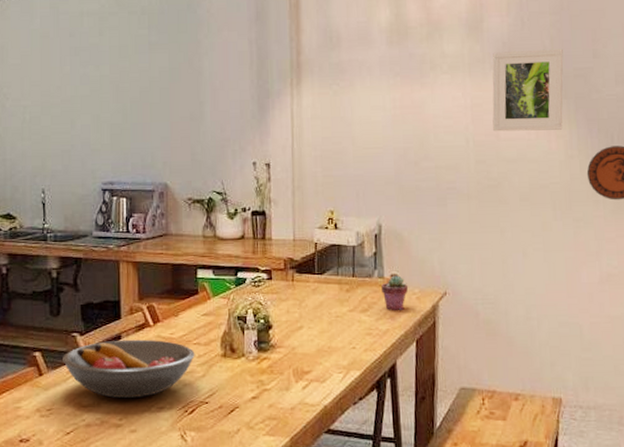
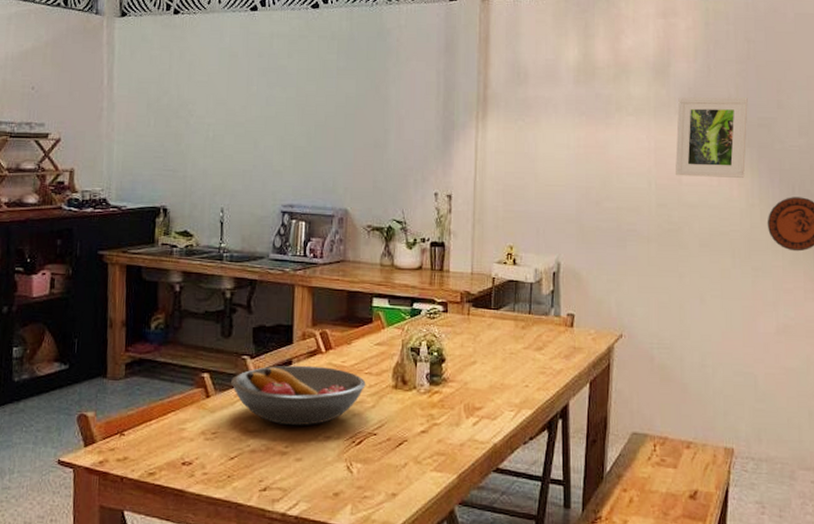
potted succulent: present [381,275,409,311] -> none [557,315,585,351]

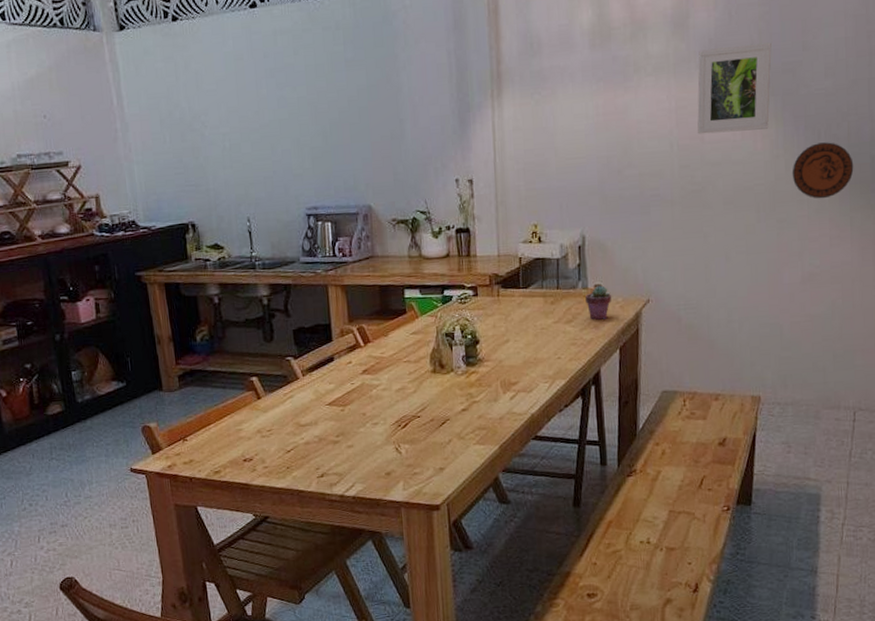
fruit bowl: present [231,365,366,426] -> none [279,359,406,417]
potted succulent: none [557,315,585,351] -> present [585,285,612,321]

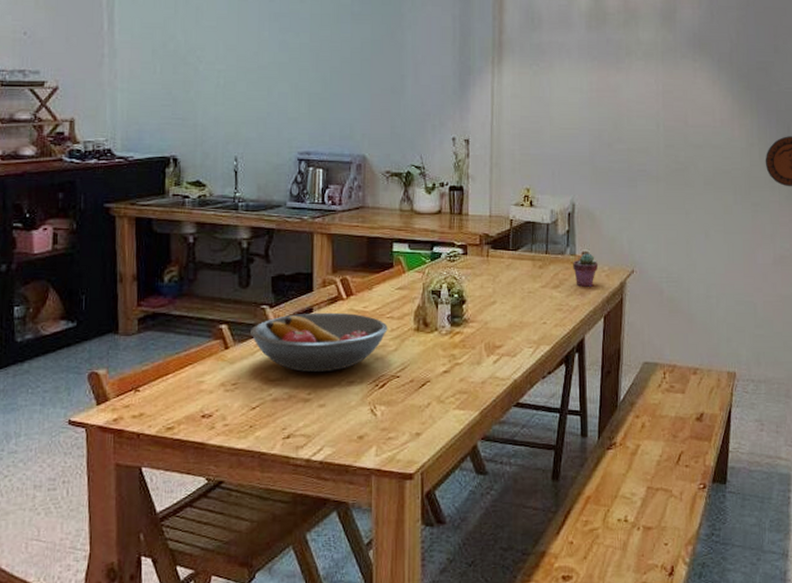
fruit bowl: none [279,359,406,417] -> present [250,312,388,373]
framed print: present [697,42,772,135] -> none [682,42,748,119]

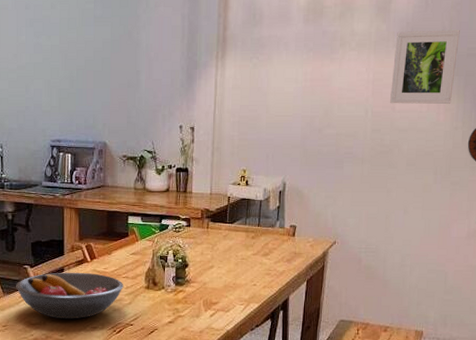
potted succulent: present [573,253,599,288] -> none [281,226,305,256]
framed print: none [682,42,748,119] -> present [390,29,460,104]

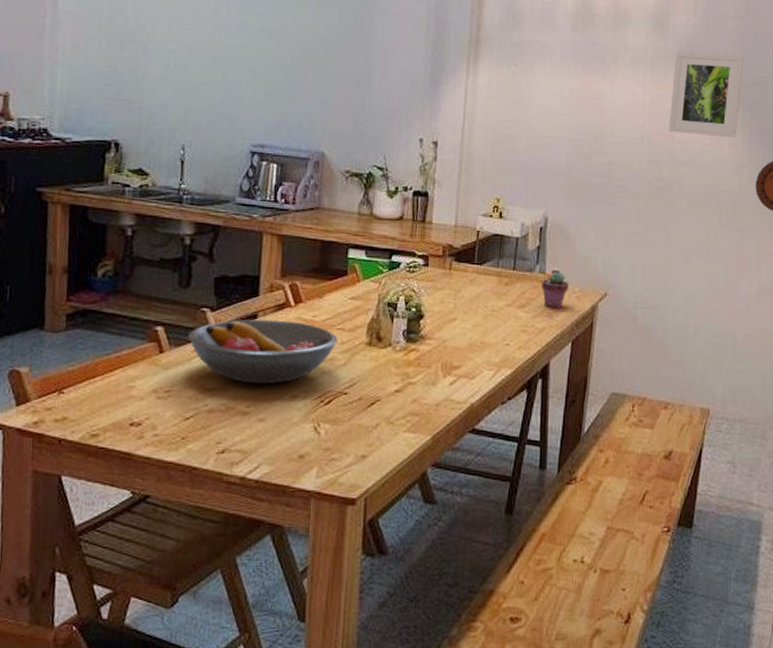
potted succulent: none [281,226,305,256] -> present [542,272,570,309]

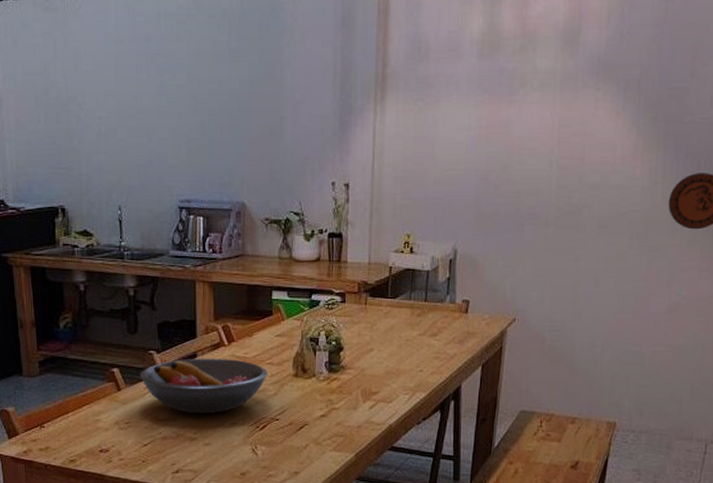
potted succulent: present [542,272,570,309] -> none [452,301,479,336]
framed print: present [669,51,744,137] -> none [579,66,660,155]

